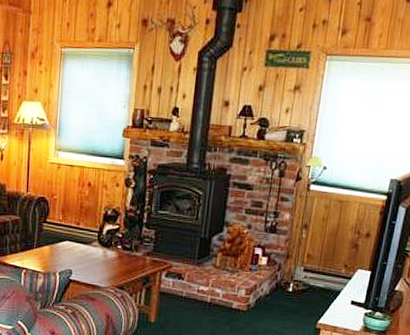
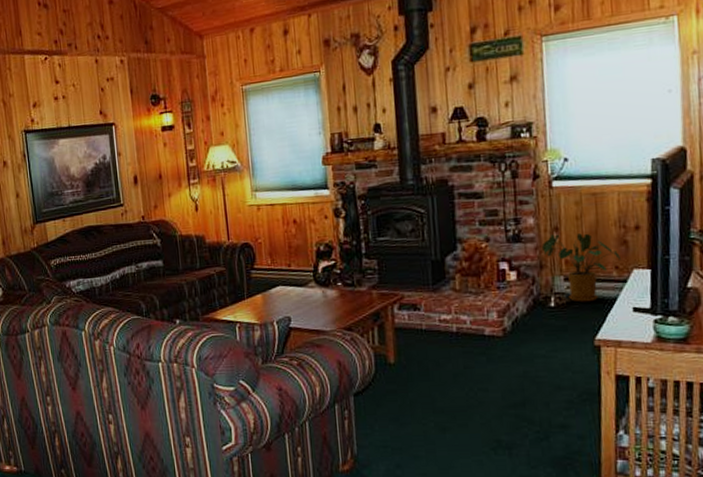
house plant: none [291,230,350,292] -> present [541,233,620,302]

